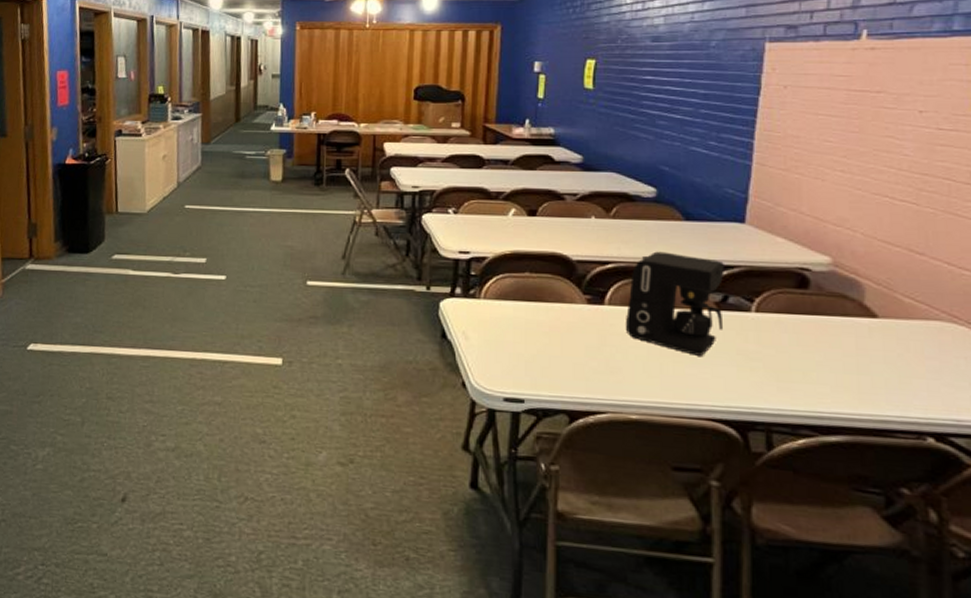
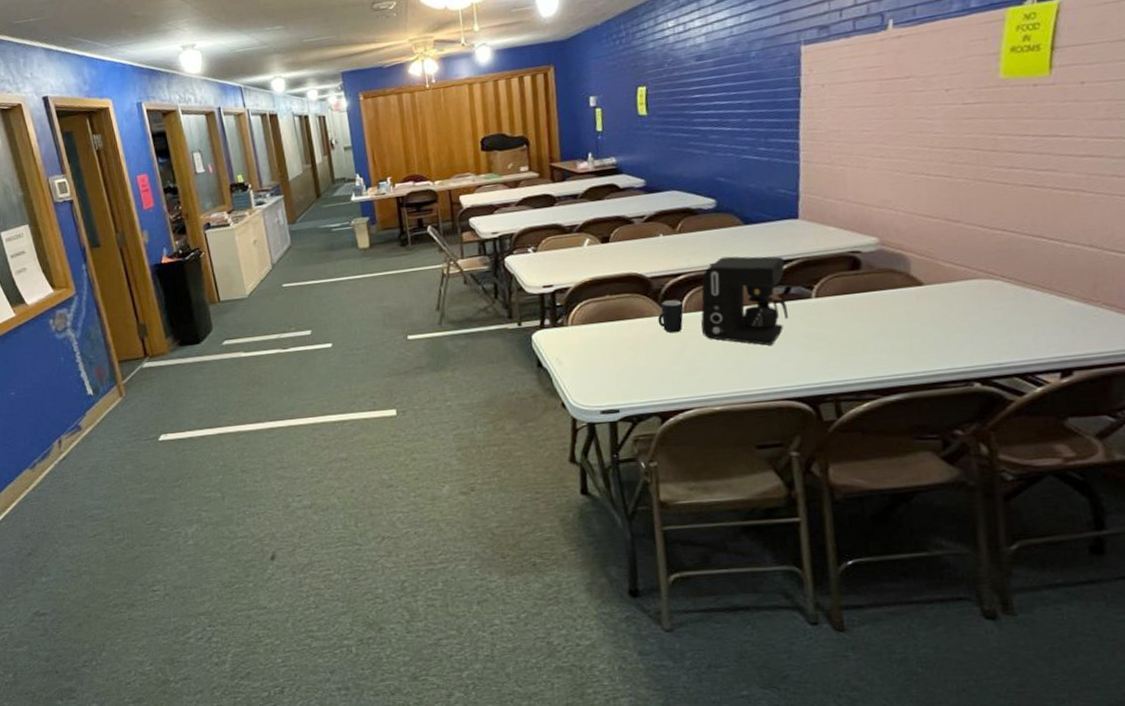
mug: none [579,289,609,326] -> present [657,300,684,333]

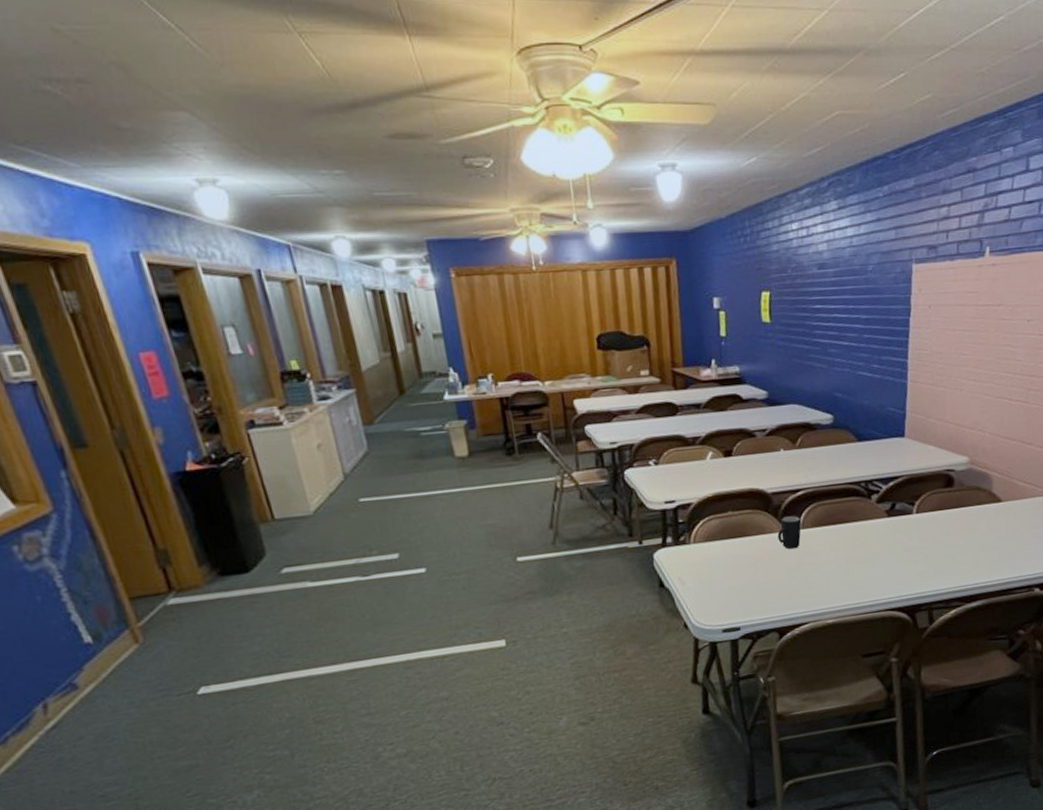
coffee maker: present [701,256,788,345] -> none [817,472,893,560]

